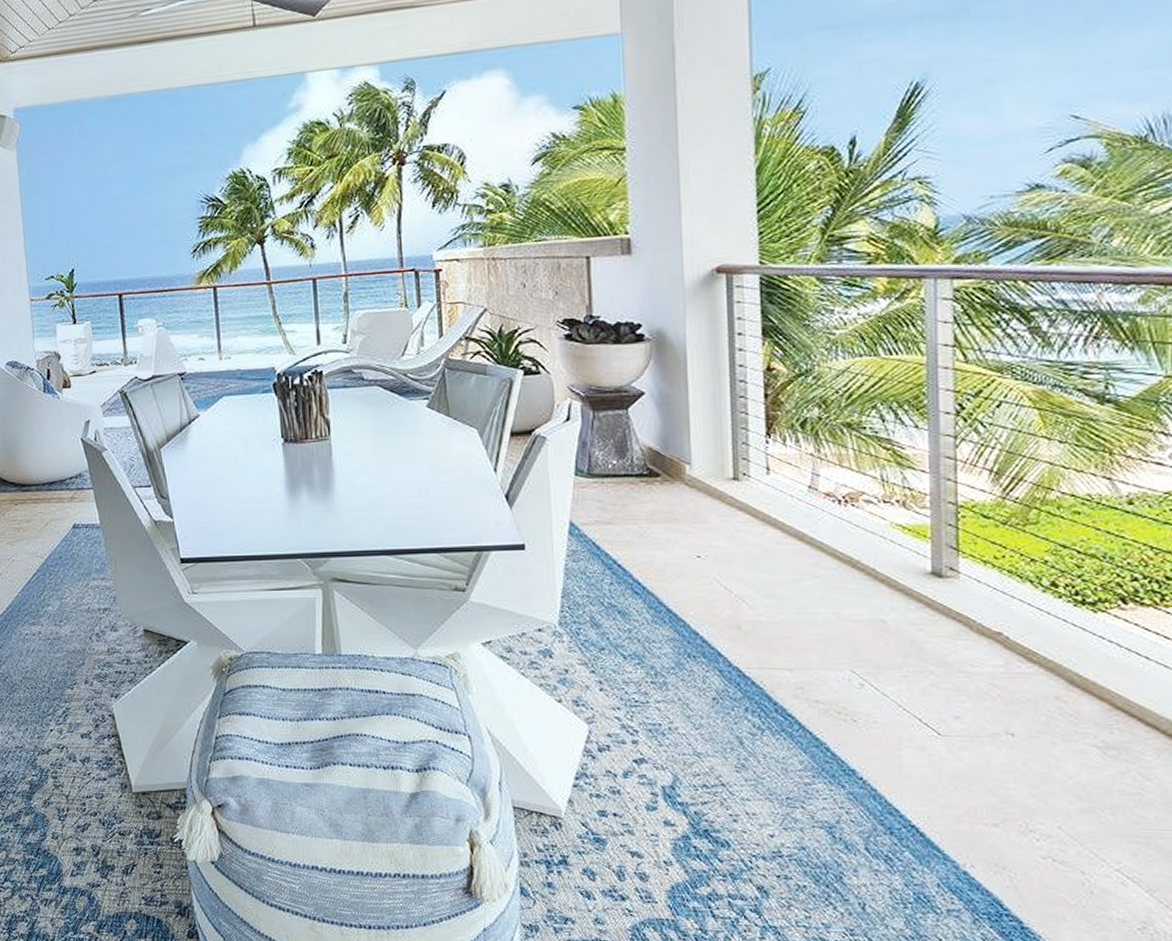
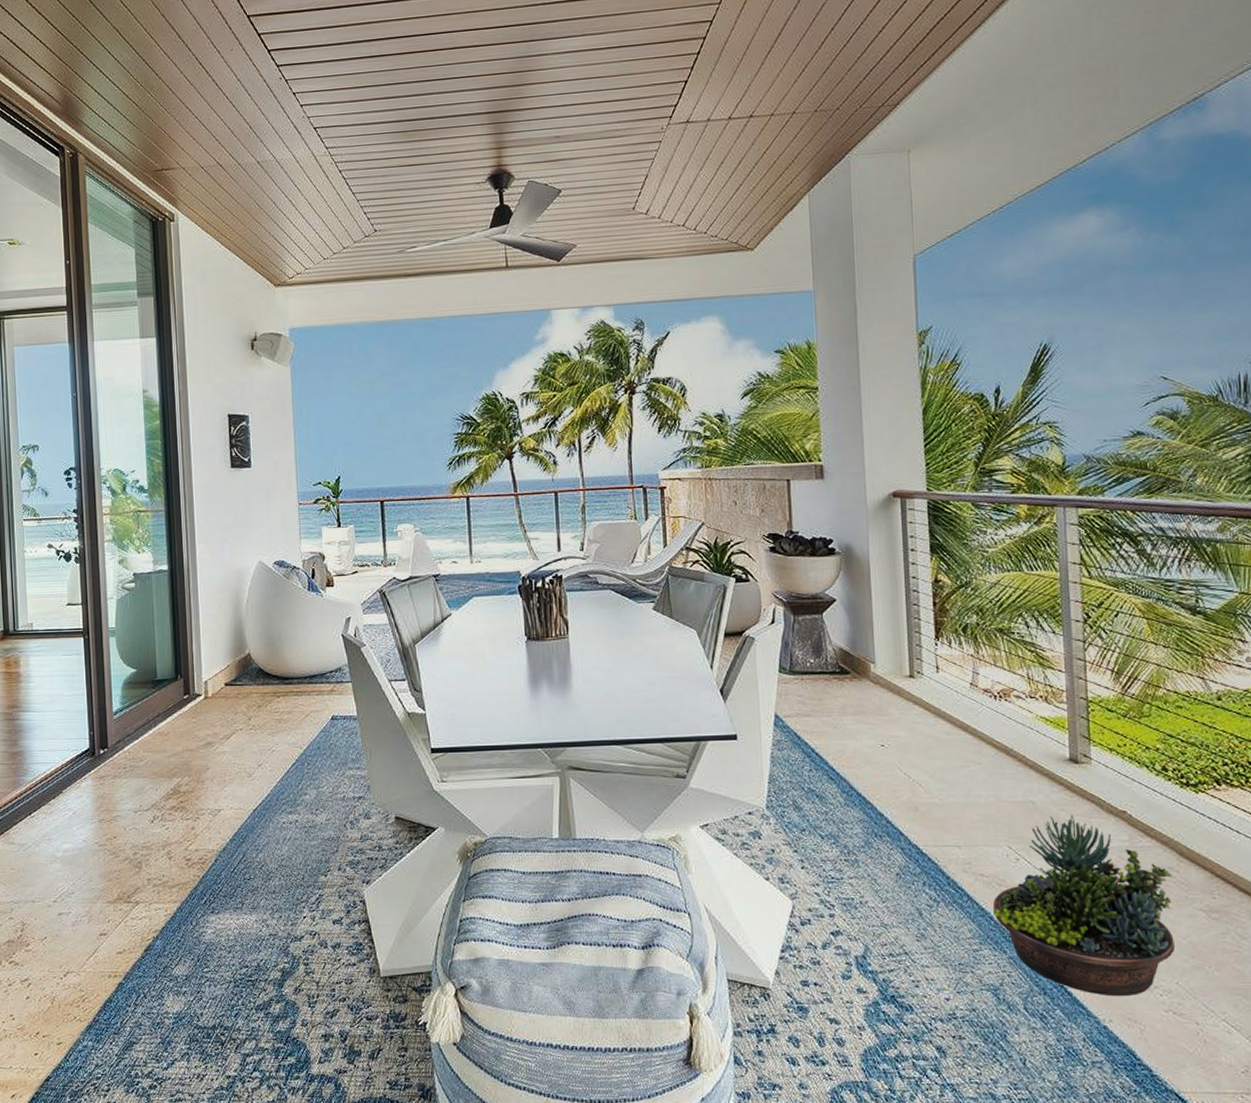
succulent planter: none [829,635,1058,840] -> present [992,814,1175,997]

